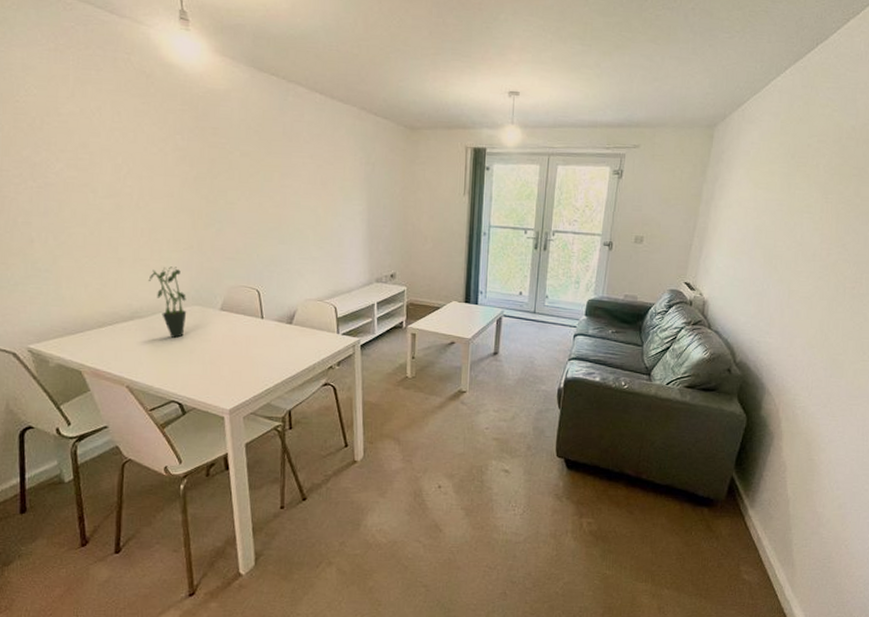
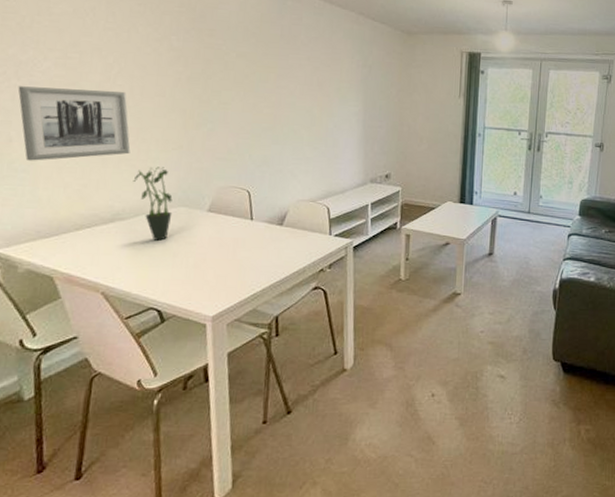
wall art: none [34,188,144,261] -> present [18,86,131,161]

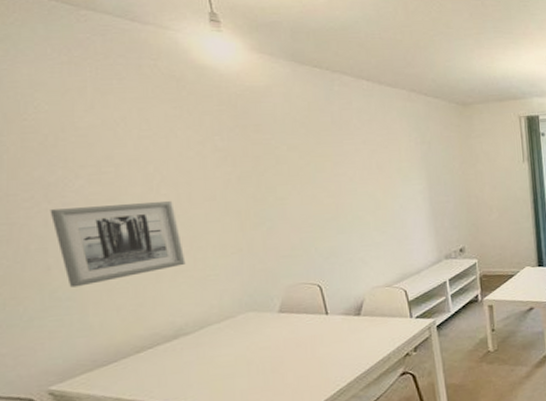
potted plant: present [133,167,173,241] -> none [193,273,241,351]

